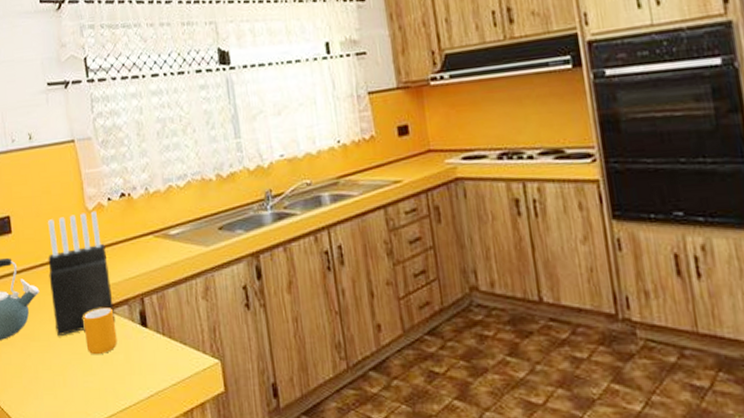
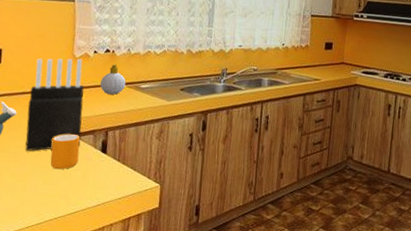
soap bottle: none [122,210,152,250] -> present [100,64,126,95]

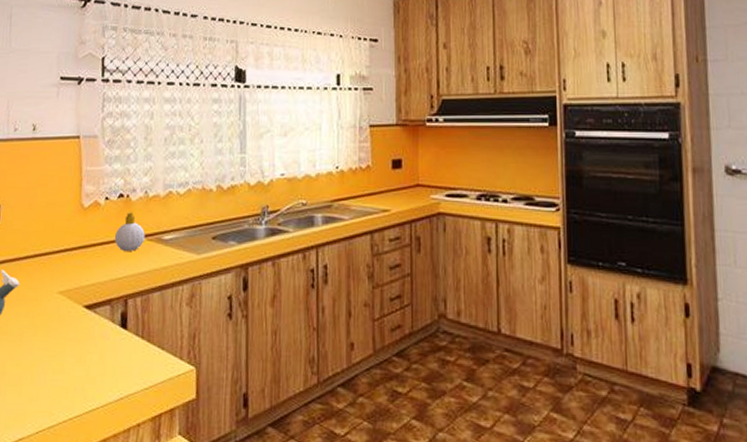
knife block: present [25,58,84,152] -> none [30,208,96,332]
mug: present [50,134,80,170] -> none [61,306,95,354]

